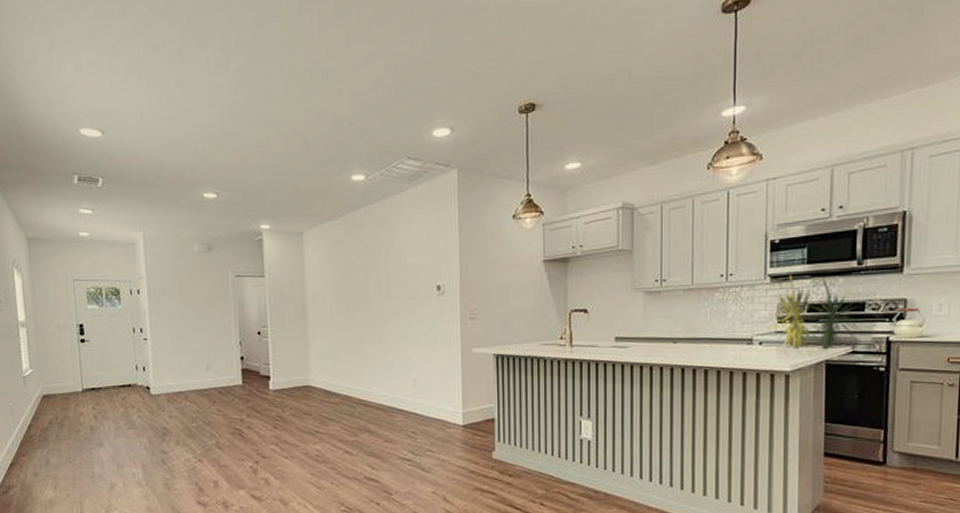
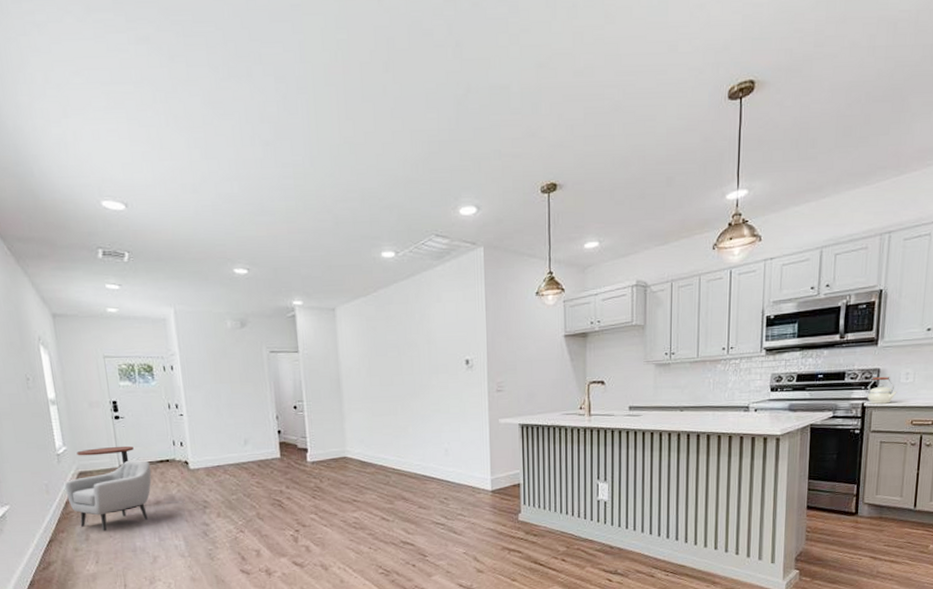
armchair: none [29,384,113,457] -> present [65,459,152,532]
side table: none [42,369,98,437] -> present [76,446,138,512]
plant: present [766,274,862,350] -> none [761,347,842,415]

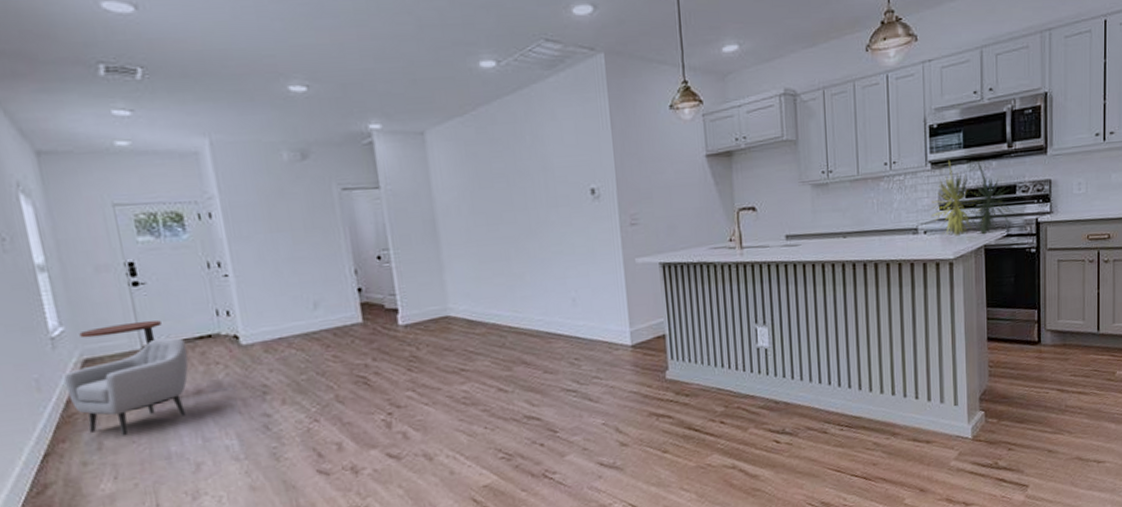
plant: none [761,347,842,415] -> present [929,160,1015,237]
kettle: present [867,376,897,404] -> none [1041,188,1071,219]

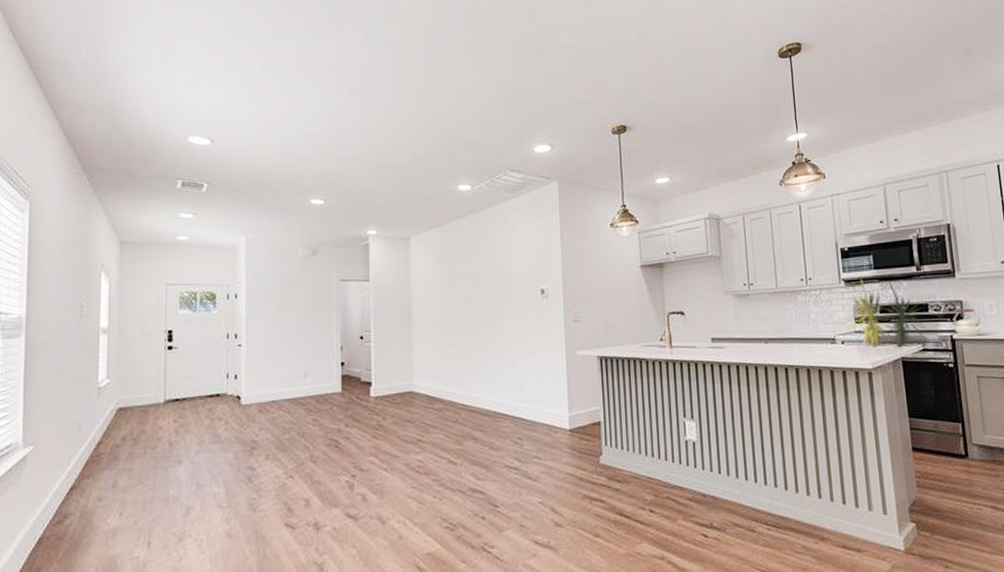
armchair: present [64,337,189,436] -> none [100,394,199,477]
side table: present [79,320,170,409] -> none [120,378,183,454]
kettle: none [1041,188,1071,219] -> present [954,308,984,337]

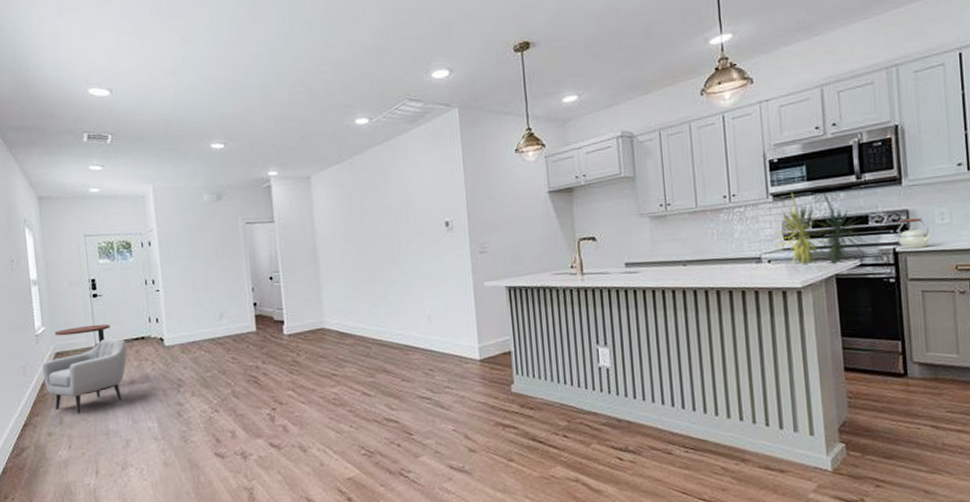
armchair: none [100,394,199,477] -> present [42,337,127,414]
side table: none [120,378,183,454] -> present [55,324,112,393]

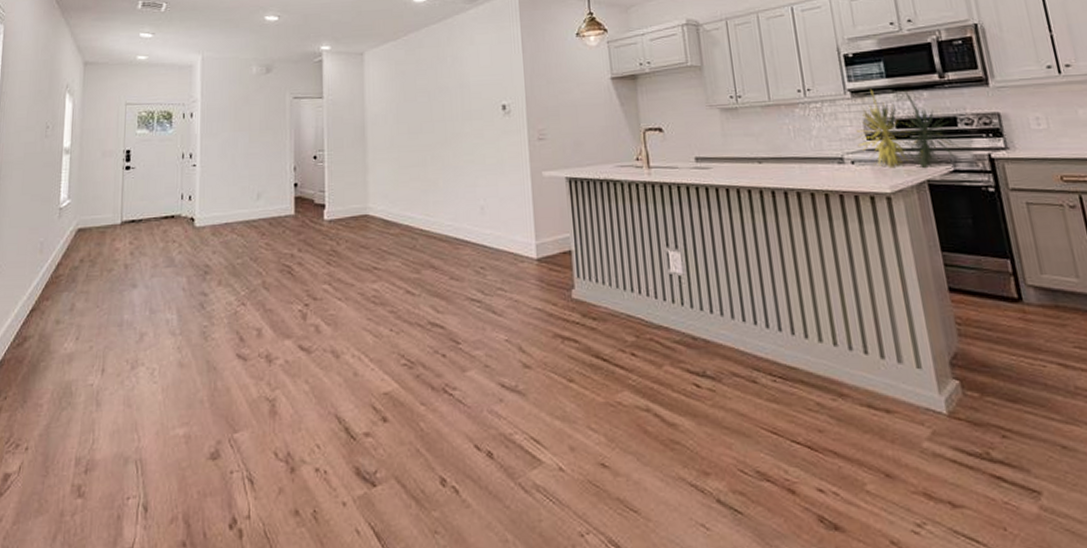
armchair: present [42,337,127,414] -> none [60,215,154,300]
side table: present [55,324,112,393] -> none [80,199,139,277]
kettle: present [898,218,933,249] -> none [990,122,1031,155]

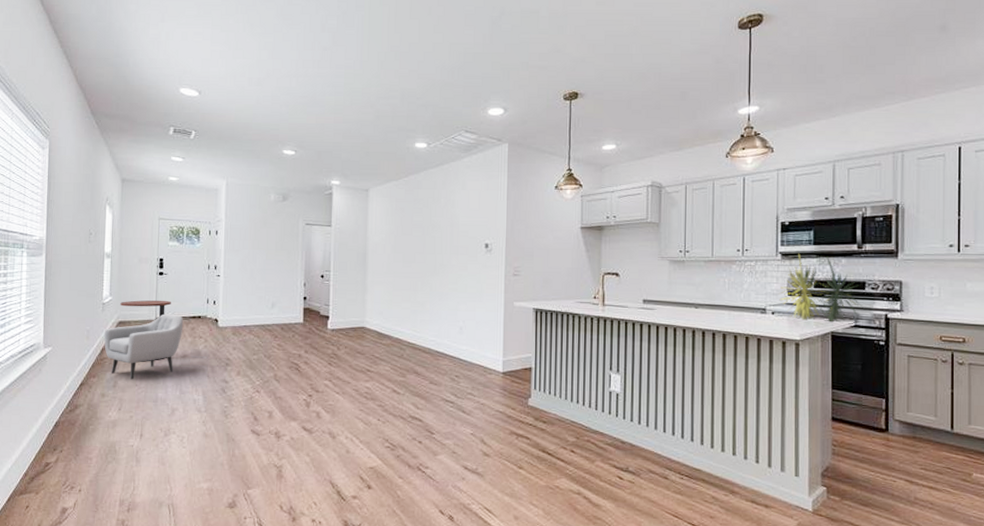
armchair: none [60,215,154,300] -> present [104,314,184,380]
side table: none [80,199,139,277] -> present [120,300,171,362]

